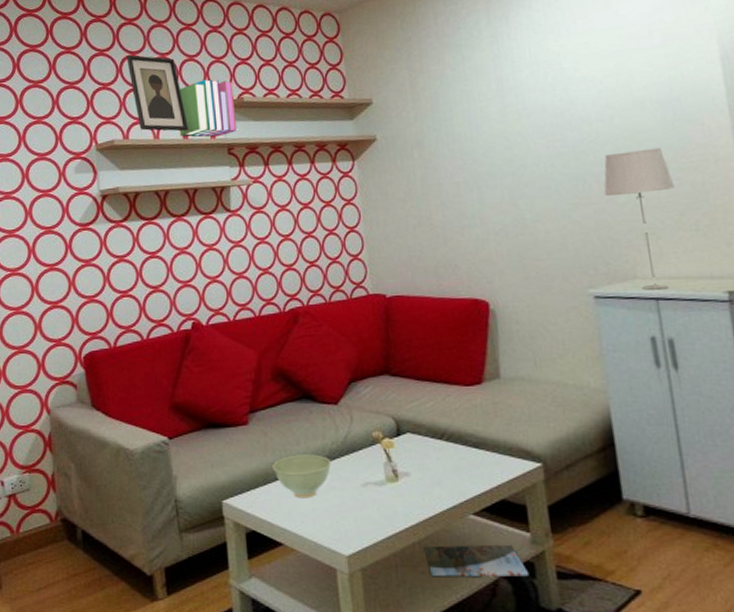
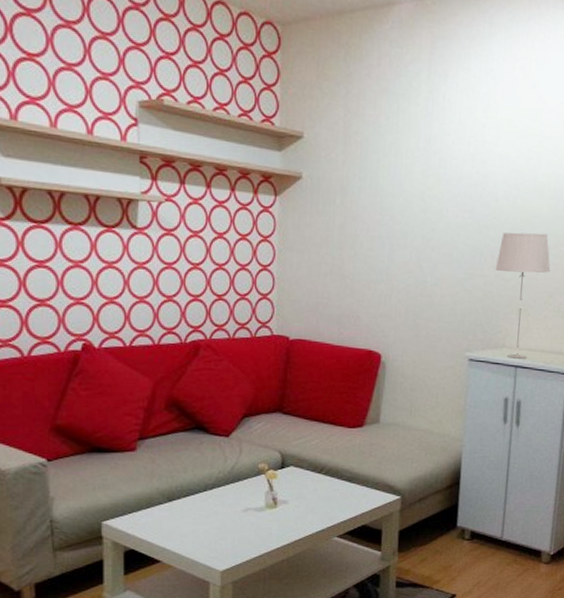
picture frame: present [126,55,188,132] -> none [20,12,94,126]
books: present [179,78,237,138] -> none [83,65,153,141]
bowl: present [271,454,332,499] -> none [156,481,217,521]
magazine: present [423,544,530,578] -> none [290,561,375,588]

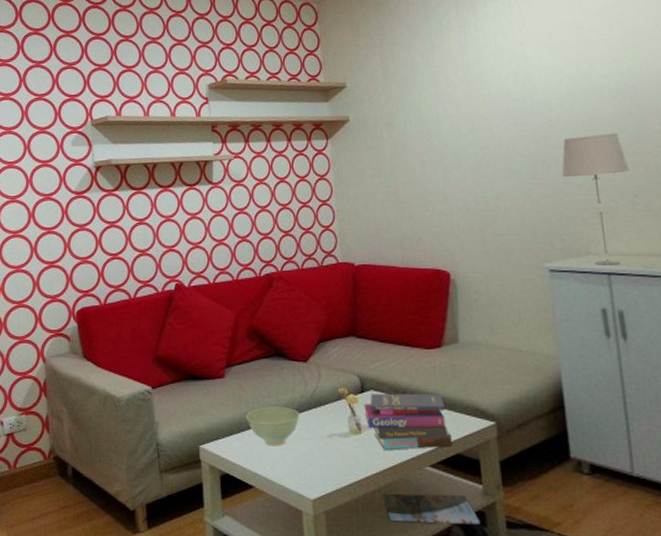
bowl: none [156,481,217,521] -> present [245,406,300,447]
books: none [282,469,361,523] -> present [364,393,453,450]
magazine: none [290,561,375,588] -> present [383,493,481,525]

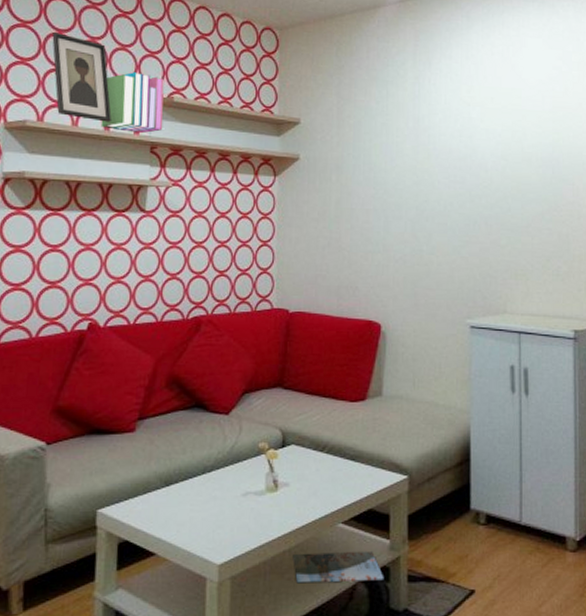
picture frame: none [121,39,176,110] -> present [52,32,112,122]
books: none [167,61,221,116] -> present [100,71,164,134]
bowl: present [245,406,300,447] -> none [154,464,215,508]
books: present [364,393,453,450] -> none [283,447,367,507]
table lamp: present [562,133,630,265] -> none [490,199,546,324]

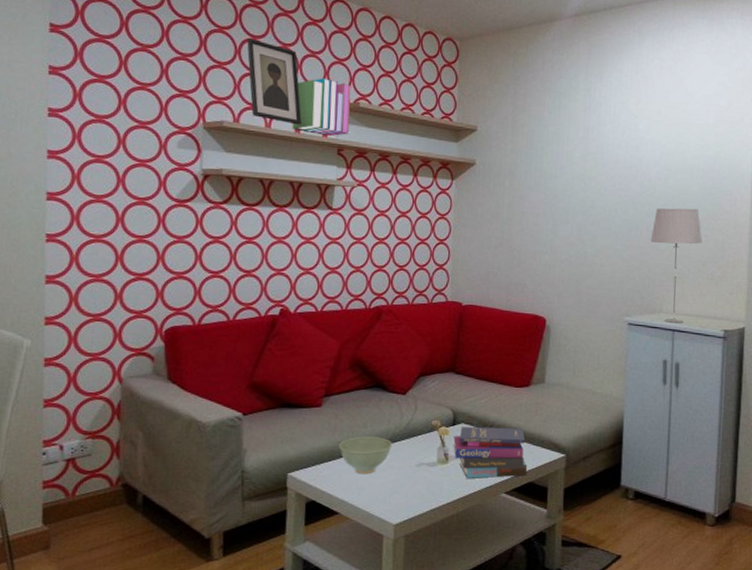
bowl: none [154,464,215,508] -> present [338,436,393,475]
books: none [283,447,367,507] -> present [453,426,528,478]
magazine: present [292,550,384,584] -> none [460,517,541,544]
table lamp: none [490,199,546,324] -> present [650,208,703,323]

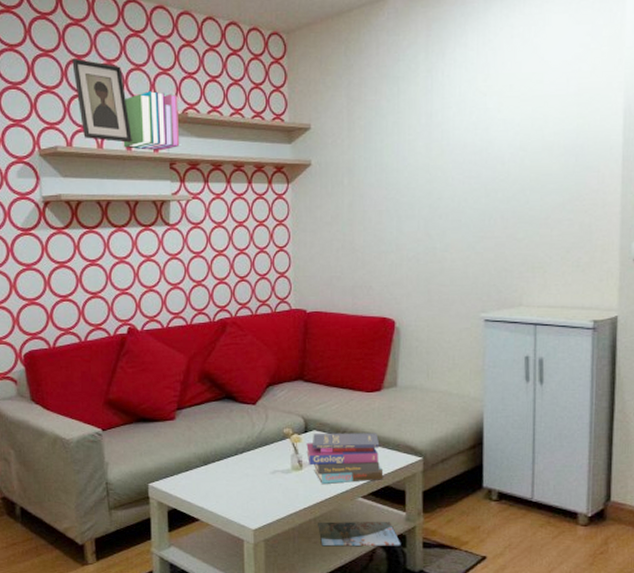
bowl: present [338,436,393,475] -> none [194,446,246,483]
magazine: none [460,517,541,544] -> present [318,521,401,547]
table lamp: present [650,208,703,323] -> none [506,190,566,316]

